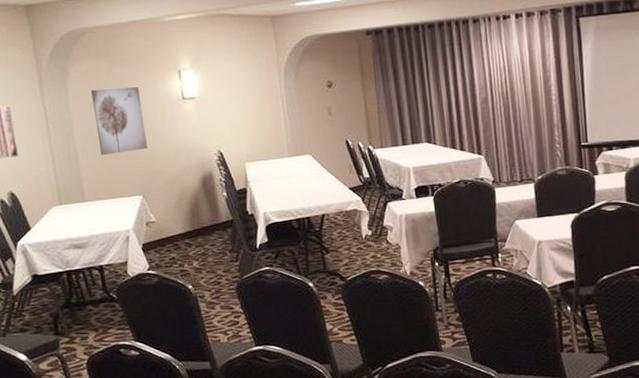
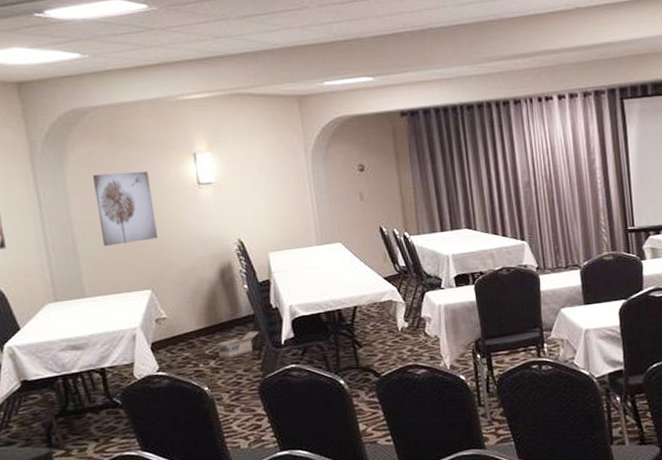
cardboard box: none [191,235,237,261] -> present [207,330,259,359]

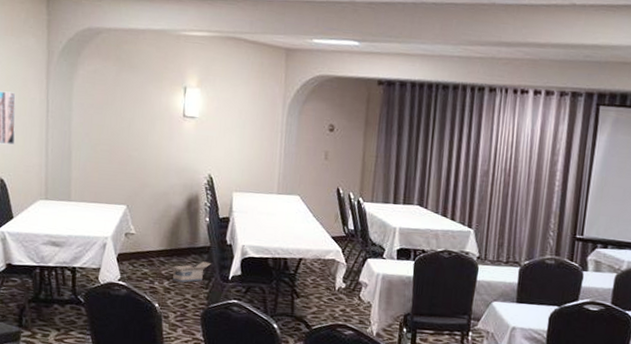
wall art: present [93,172,157,246] -> none [93,91,143,160]

